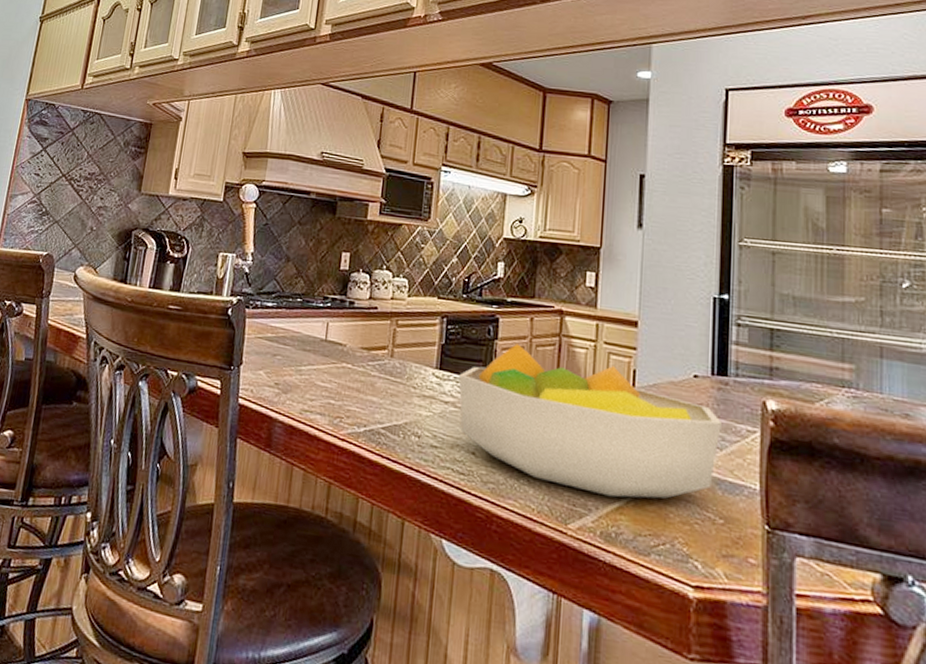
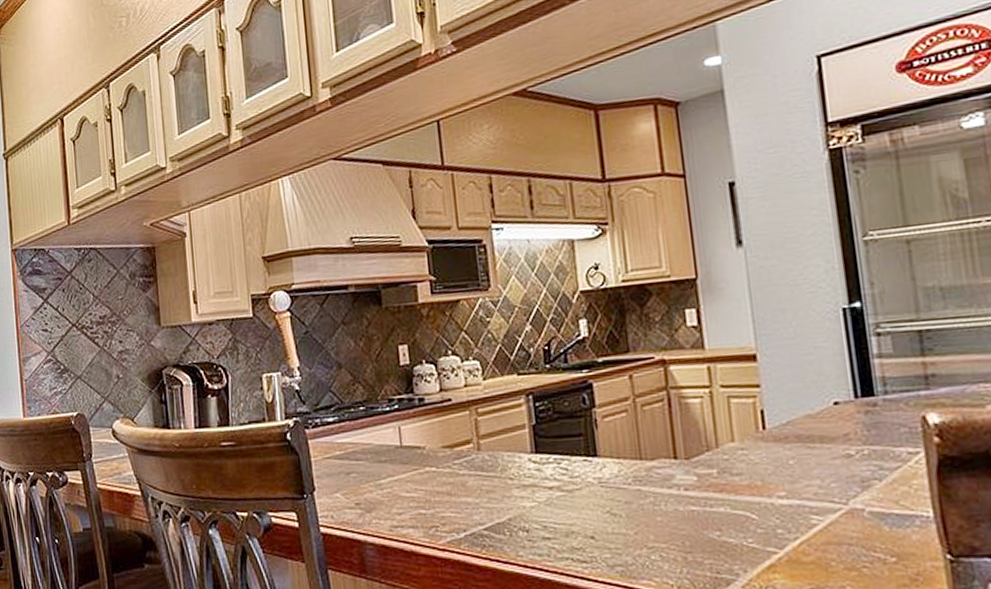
fruit bowl: present [458,344,721,499] -> none [559,407,877,556]

